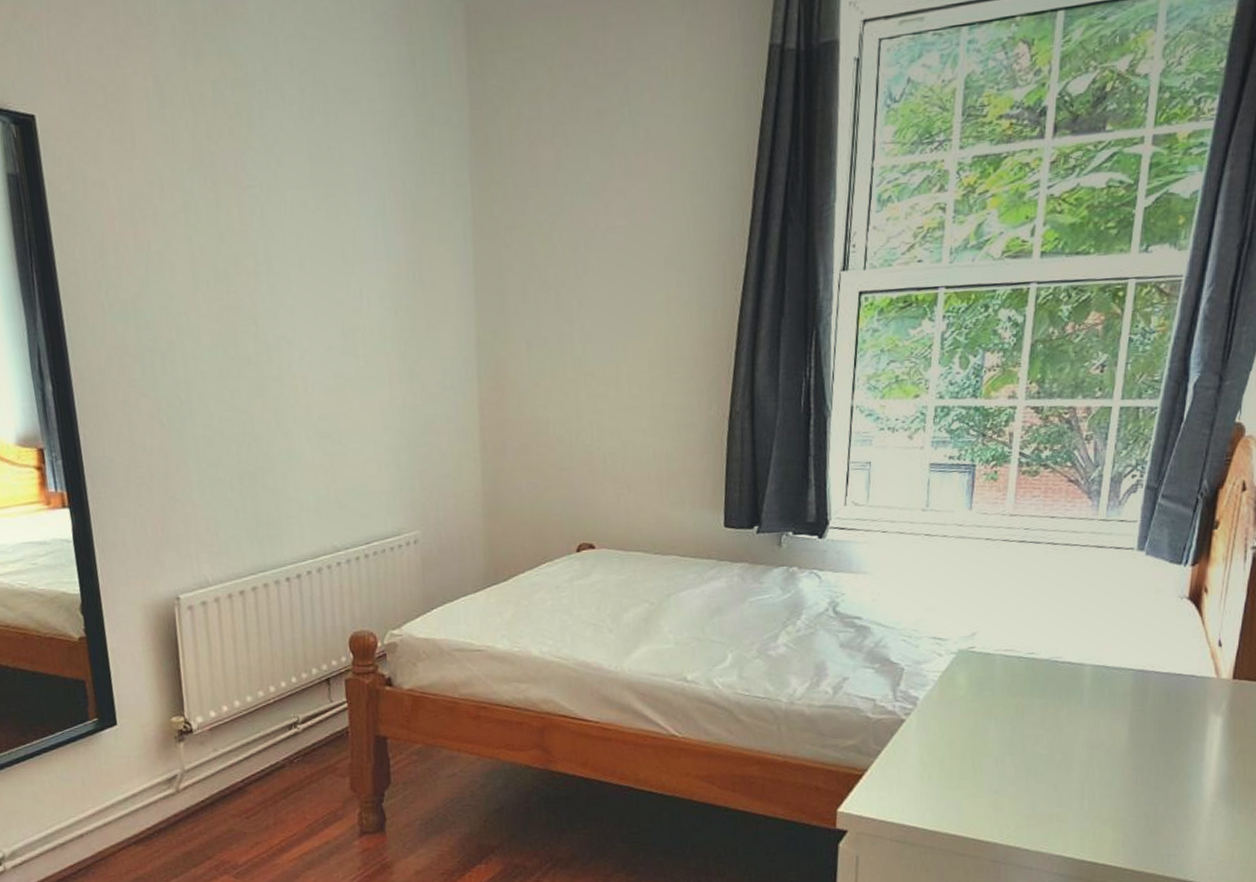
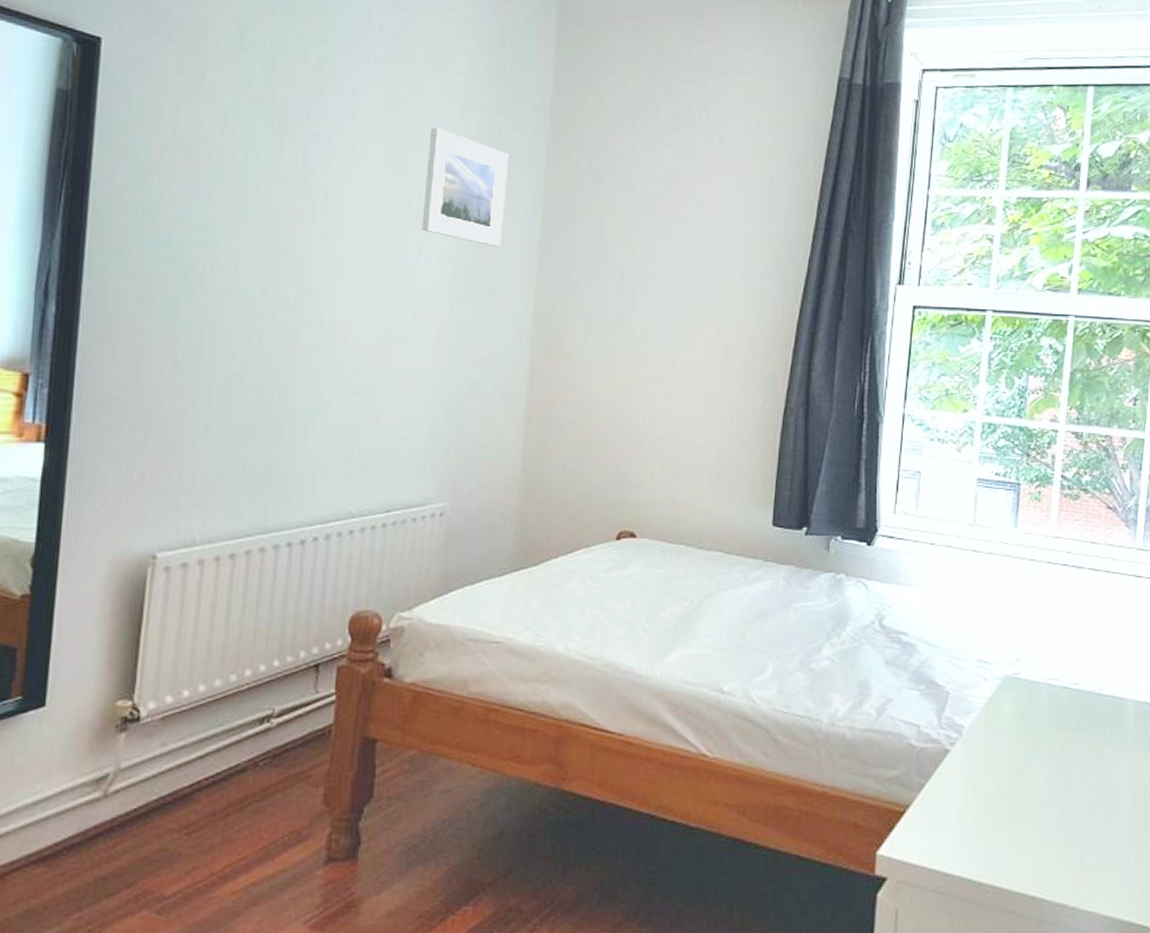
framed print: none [354,163,437,281] -> present [422,128,509,247]

